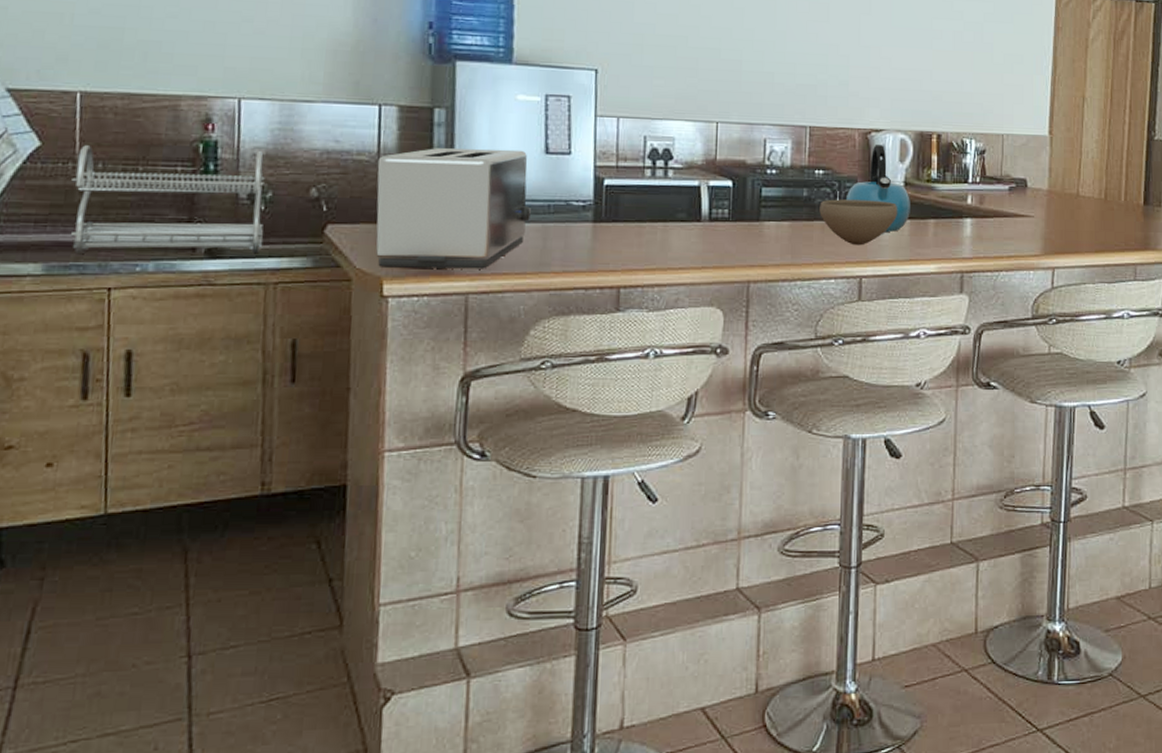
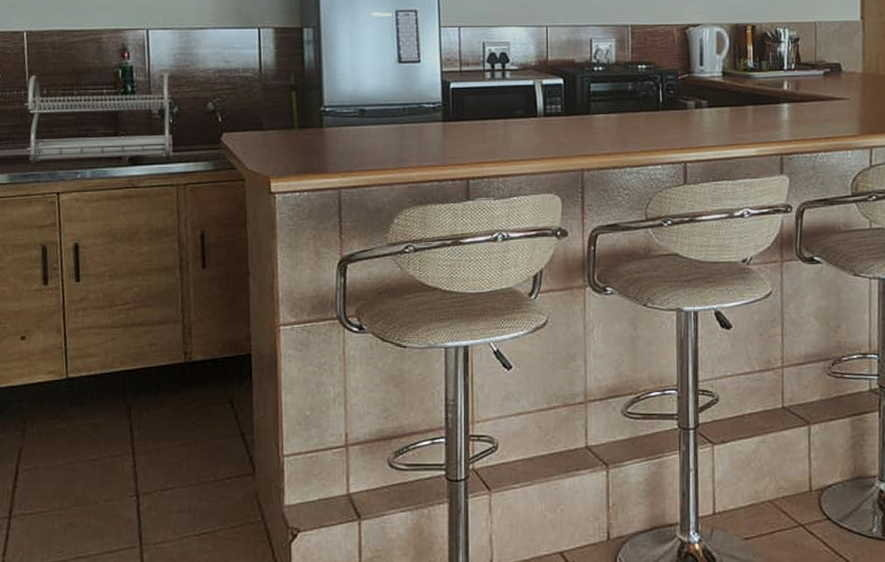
toaster: present [375,148,531,269] -> none [260,60,389,168]
bowl: present [819,199,898,246] -> none [644,90,718,133]
kettle: present [845,145,910,232] -> none [667,39,729,119]

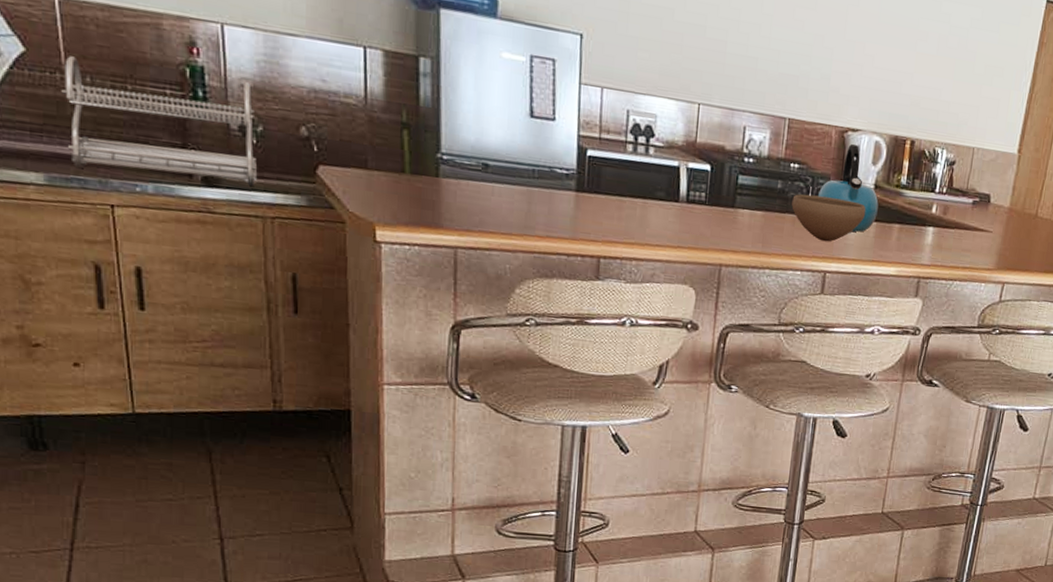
bowl: none [644,90,718,133] -> present [791,194,866,242]
kettle: none [667,39,729,119] -> present [817,144,879,232]

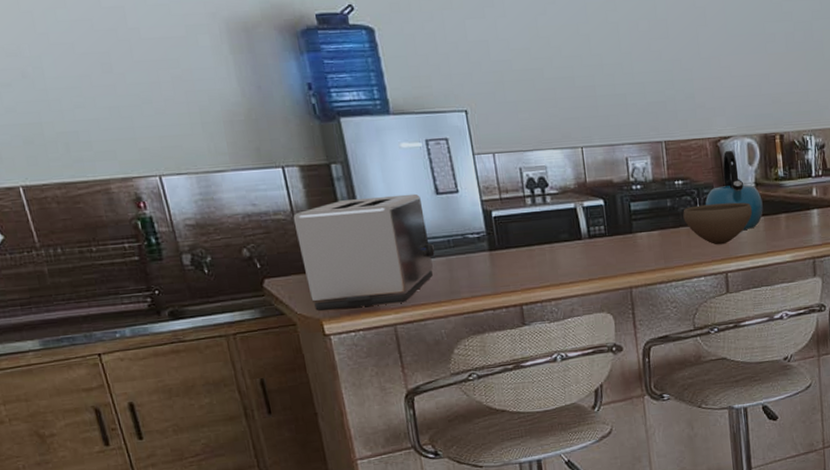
dish rack: present [61,56,258,187] -> none [37,220,215,329]
toaster: none [365,98,516,226] -> present [293,193,435,311]

